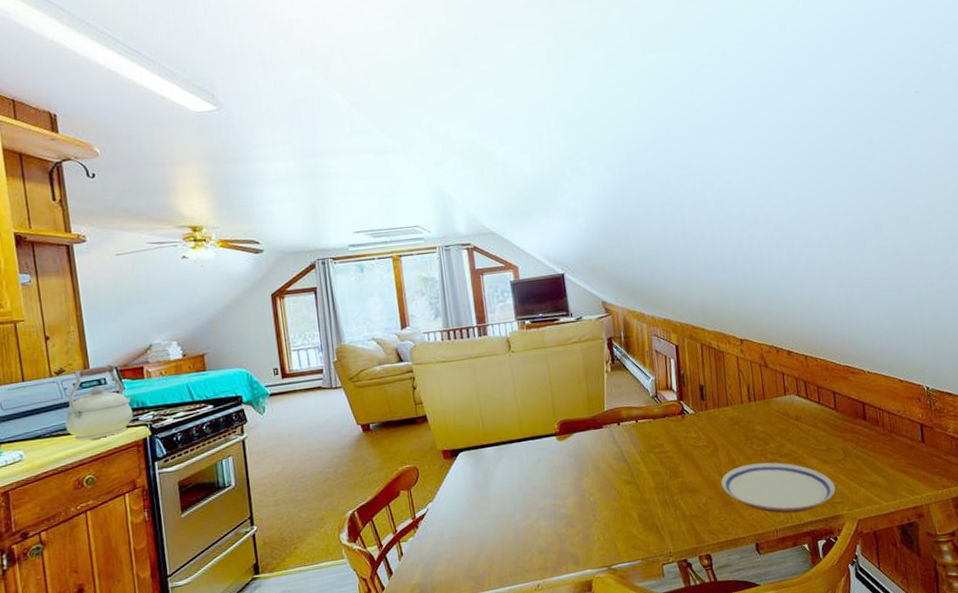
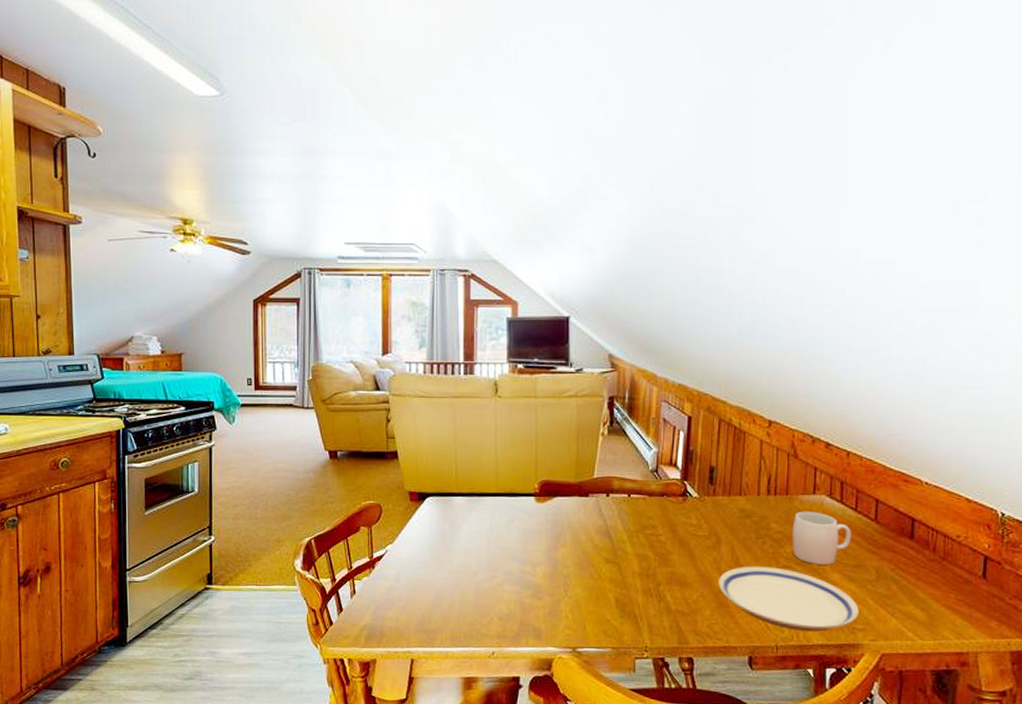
kettle: present [64,364,134,441] -> none [47,351,110,424]
mug: none [772,409,820,455] -> present [791,511,851,565]

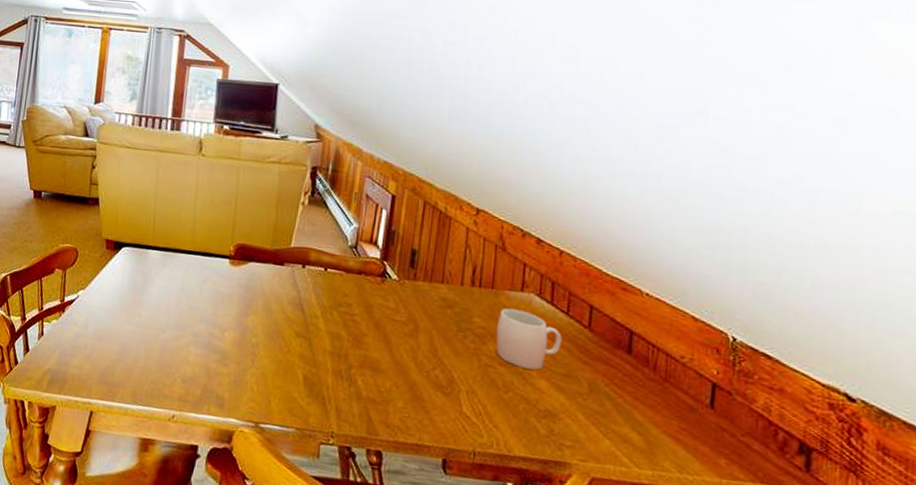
plate: present [718,566,859,632] -> none [414,359,568,443]

